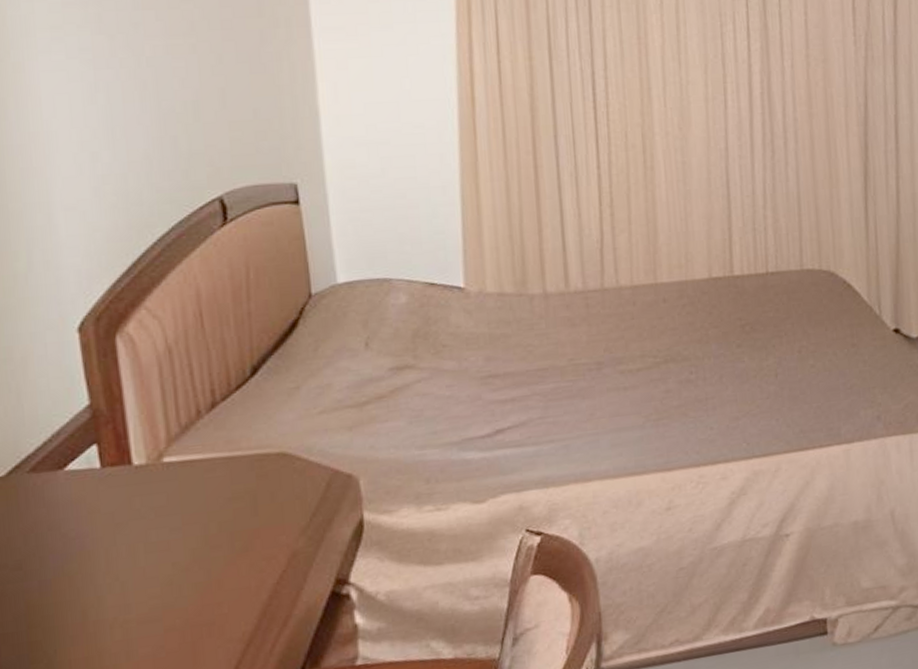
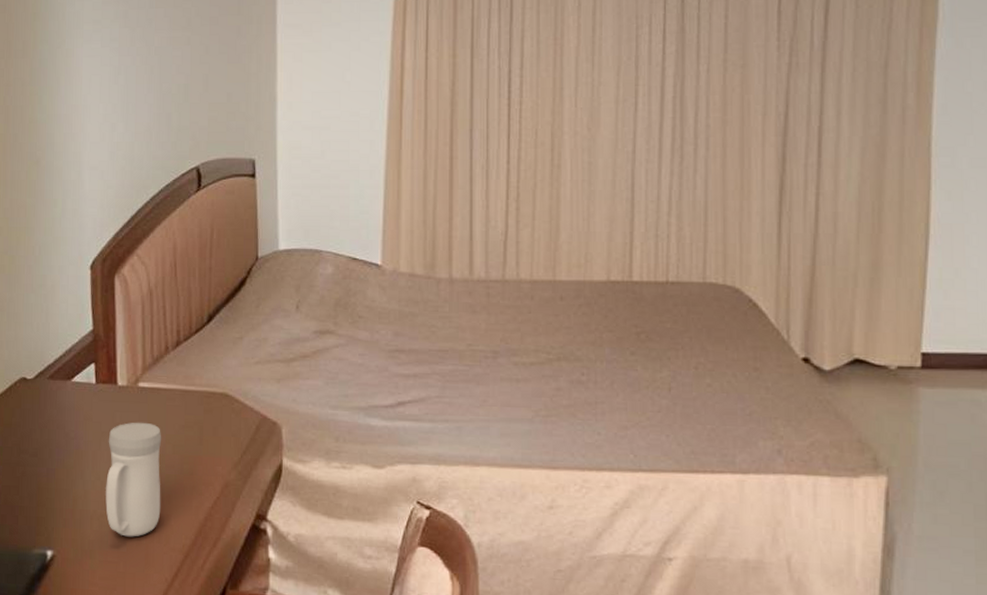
mug: none [126,502,209,640] -> present [105,422,162,537]

